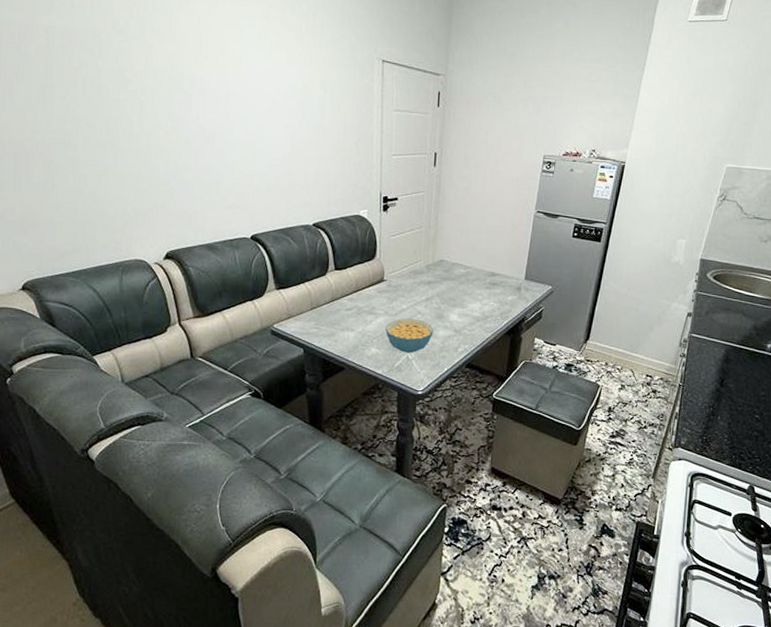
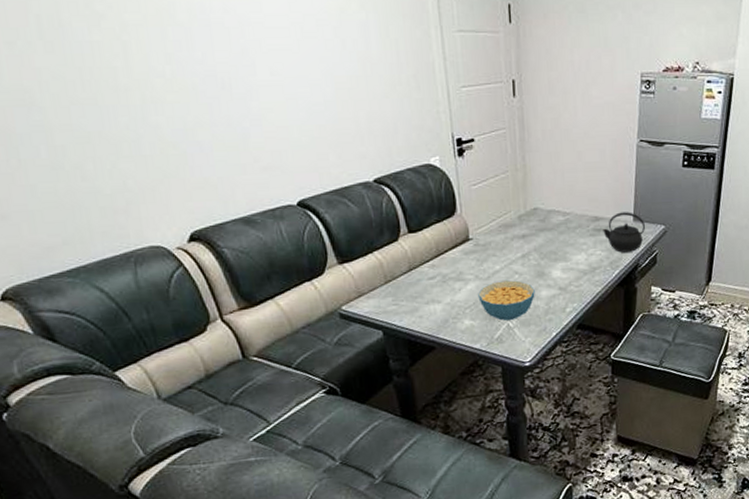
kettle: none [497,271,535,306] -> present [603,212,646,253]

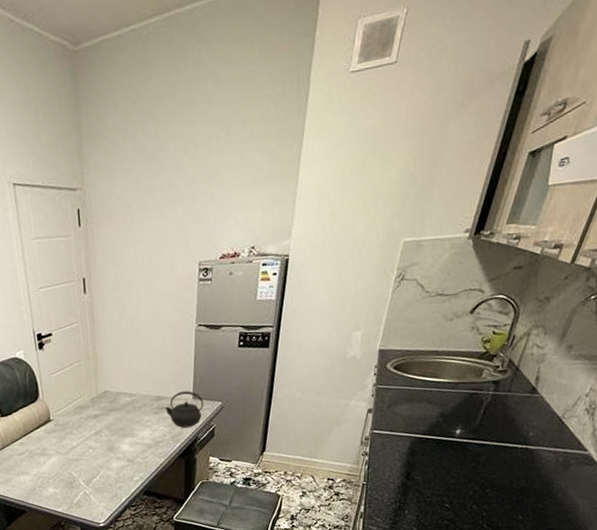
cereal bowl: present [478,280,535,321] -> none [59,454,107,488]

